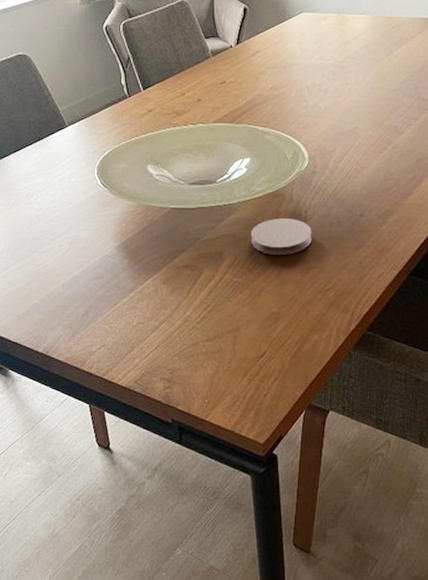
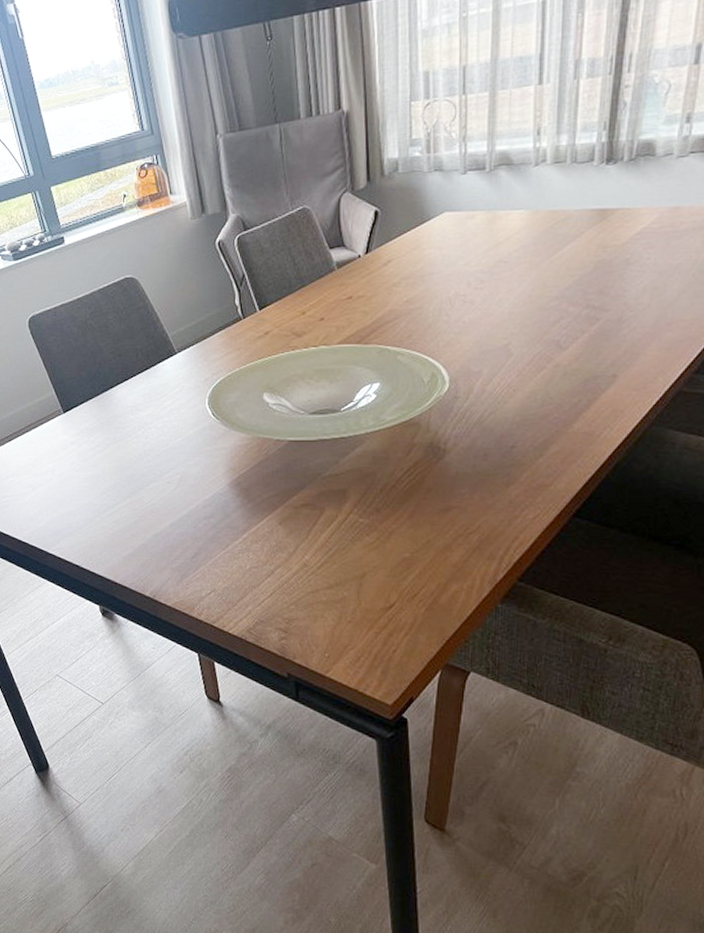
coaster: present [251,217,312,255] -> none [380,450,452,493]

